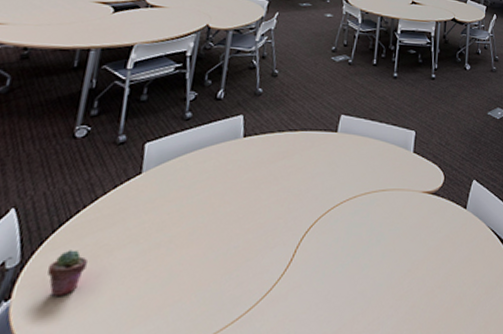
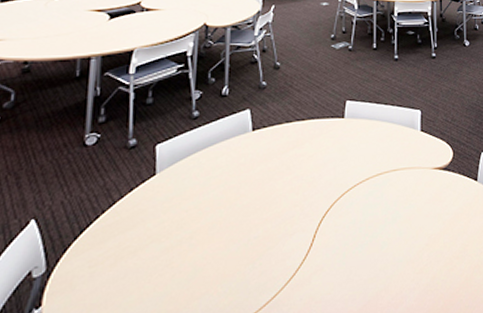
potted succulent: present [48,250,87,296] -> none [75,253,112,300]

